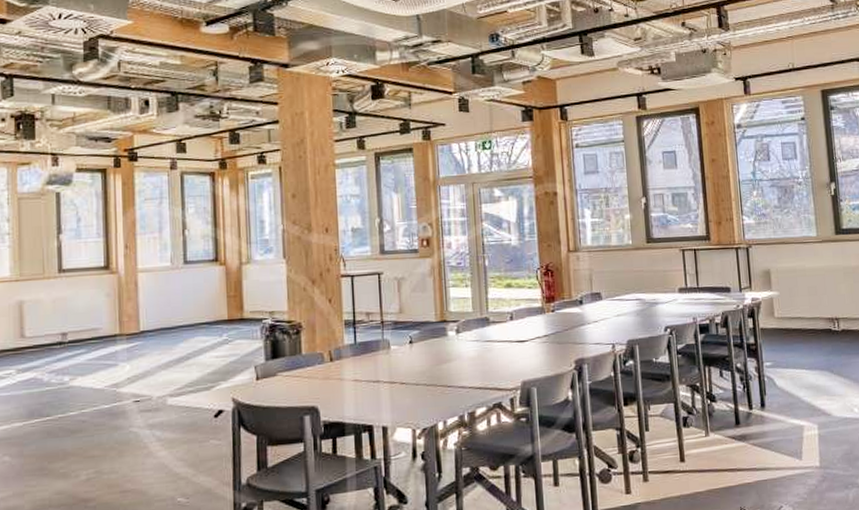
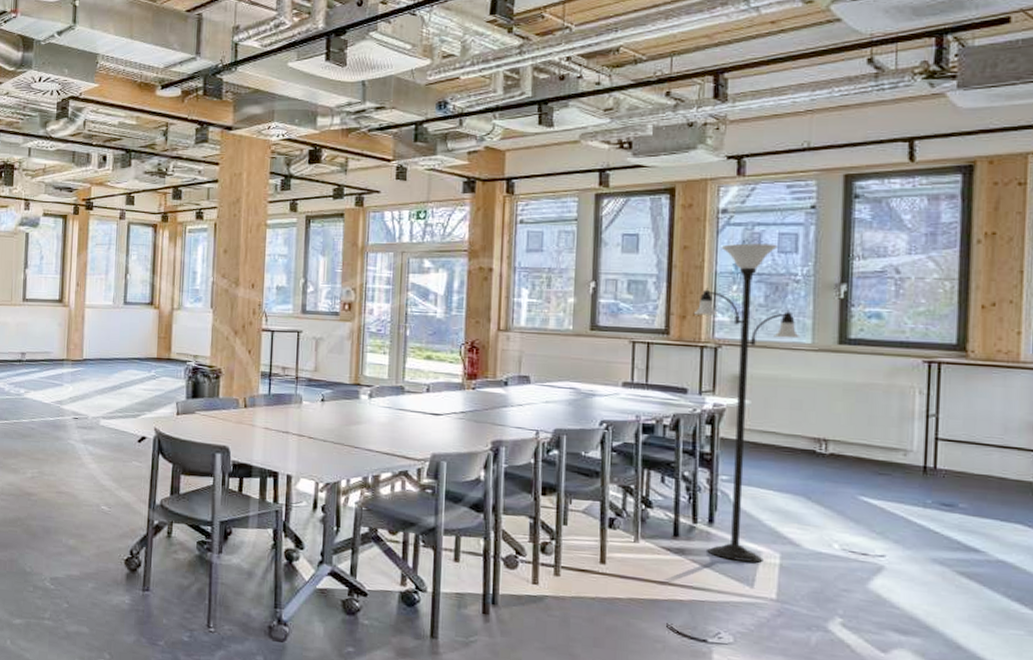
floor lamp: none [726,152,808,438] -> present [693,243,801,563]

